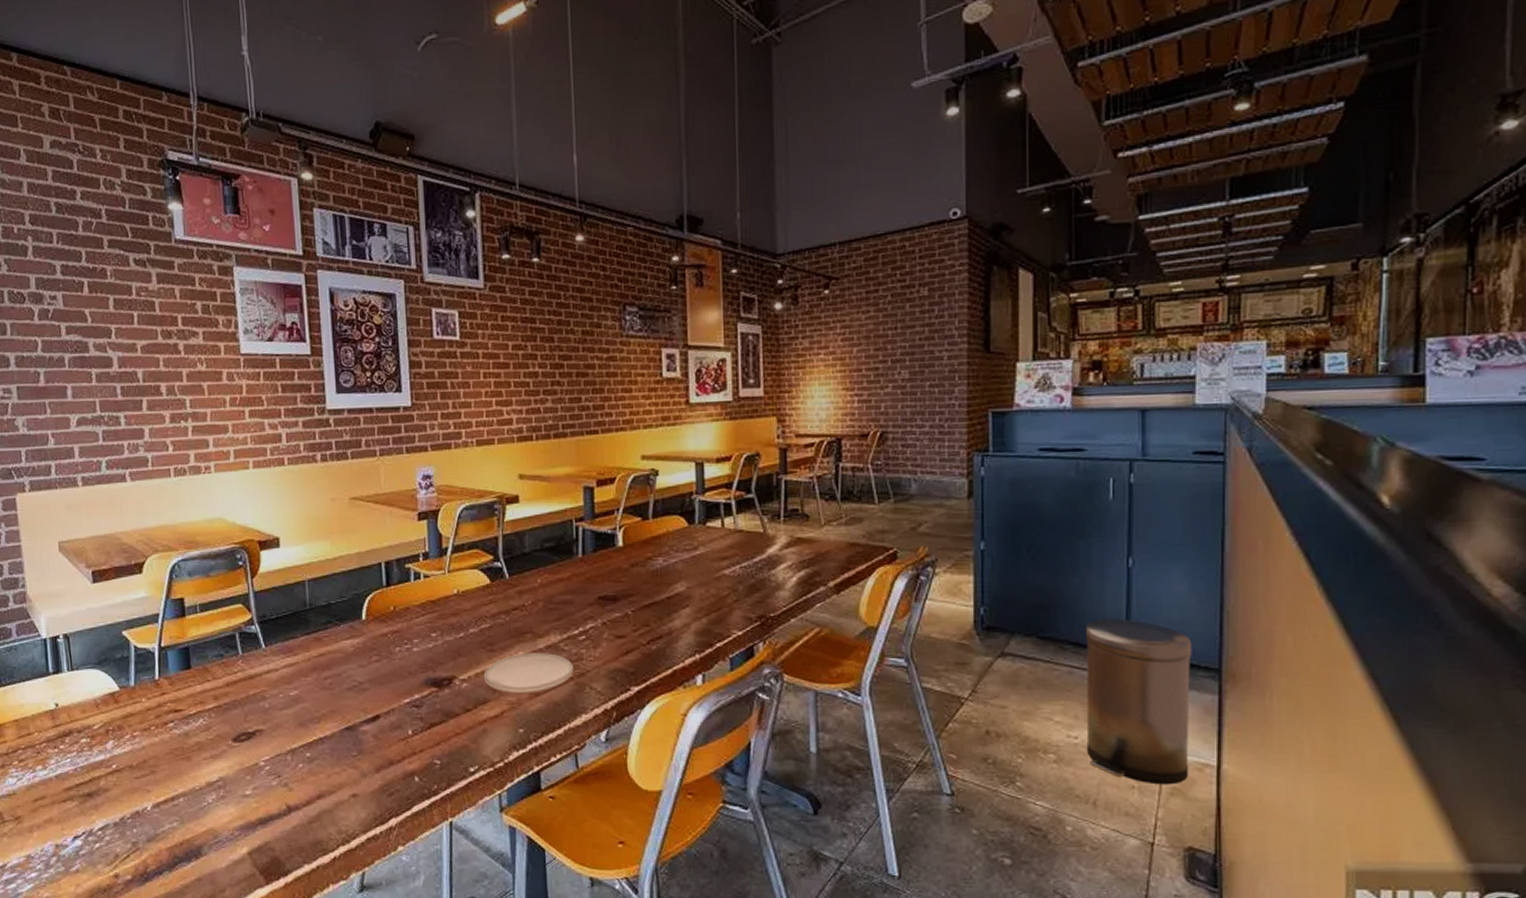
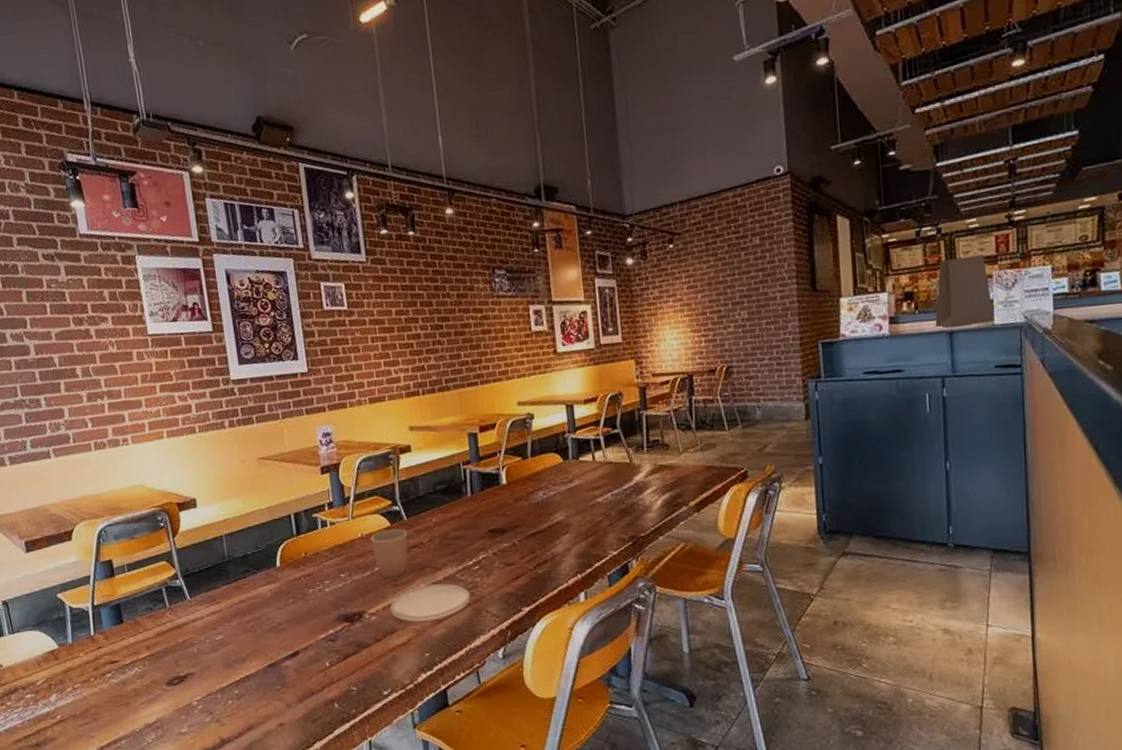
cup: none [467,588,509,642] -> present [370,529,409,578]
pedal bin: present [1085,618,1192,785] -> none [913,515,1009,656]
paper bag: none [1125,323,1196,404] -> present [935,255,995,328]

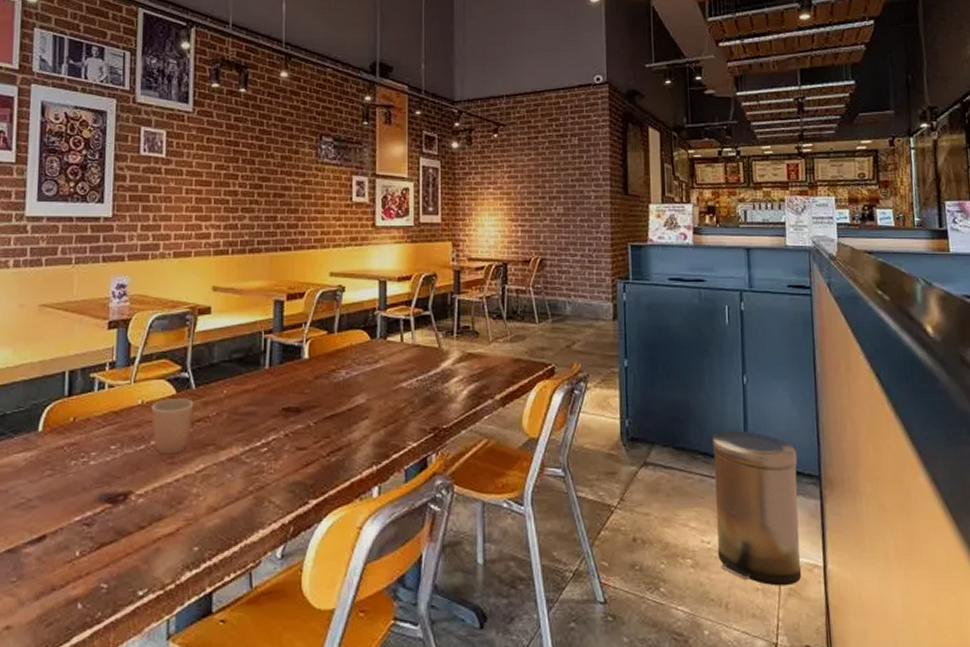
plate: present [390,583,471,623] -> none [161,466,254,509]
pedal bin: none [913,515,1009,656] -> present [712,430,802,586]
paper bag: present [935,255,995,328] -> none [734,180,787,243]

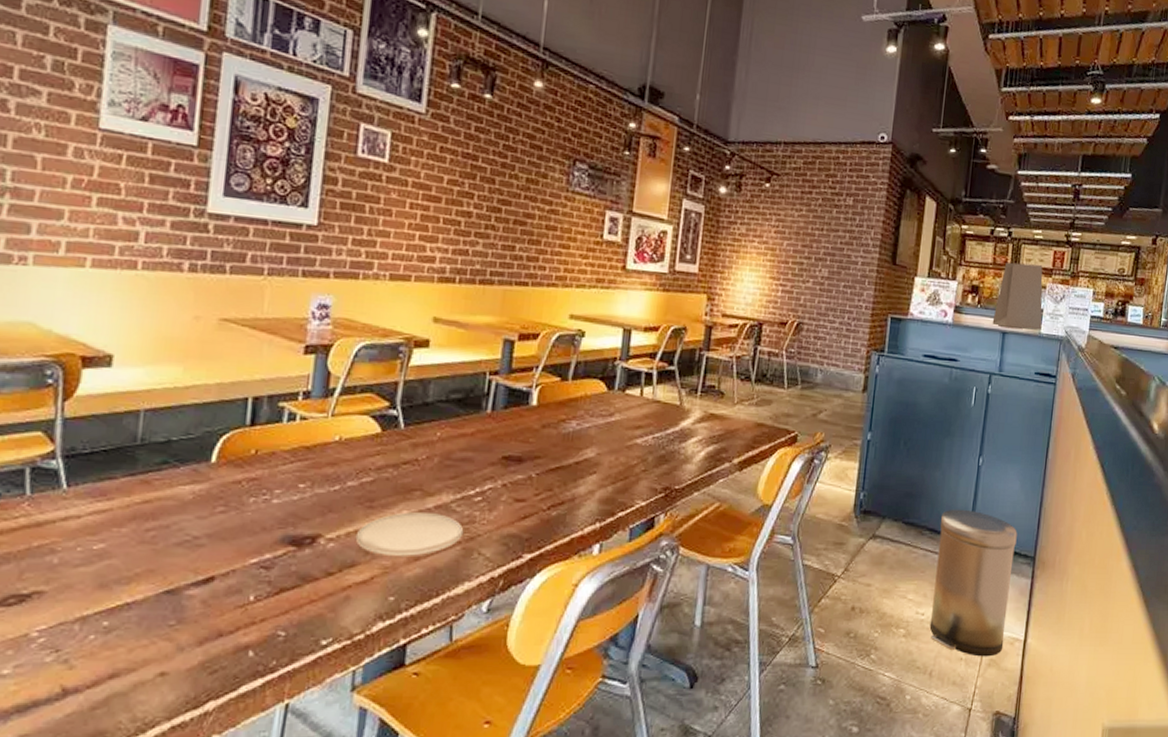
cup: present [151,399,194,455] -> none [349,437,402,498]
plate: none [161,466,254,509] -> present [355,512,464,558]
paper bag: none [734,180,787,243] -> present [992,262,1043,330]

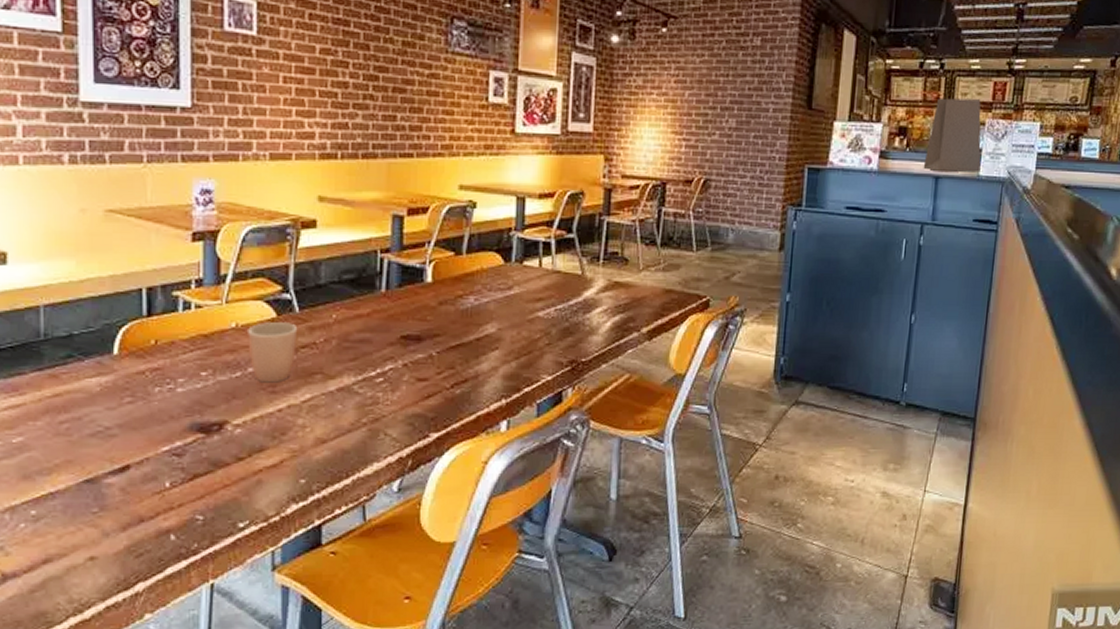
cup: none [349,437,402,498] -> present [248,322,298,383]
plate: present [355,512,464,558] -> none [261,396,368,441]
pedal bin: present [929,509,1017,657] -> none [860,370,955,523]

